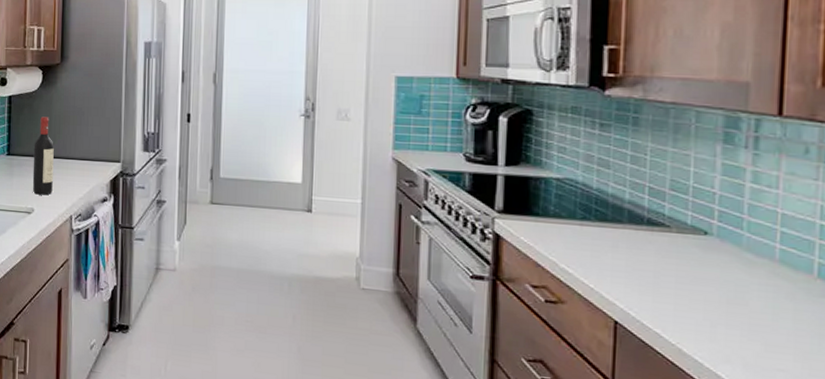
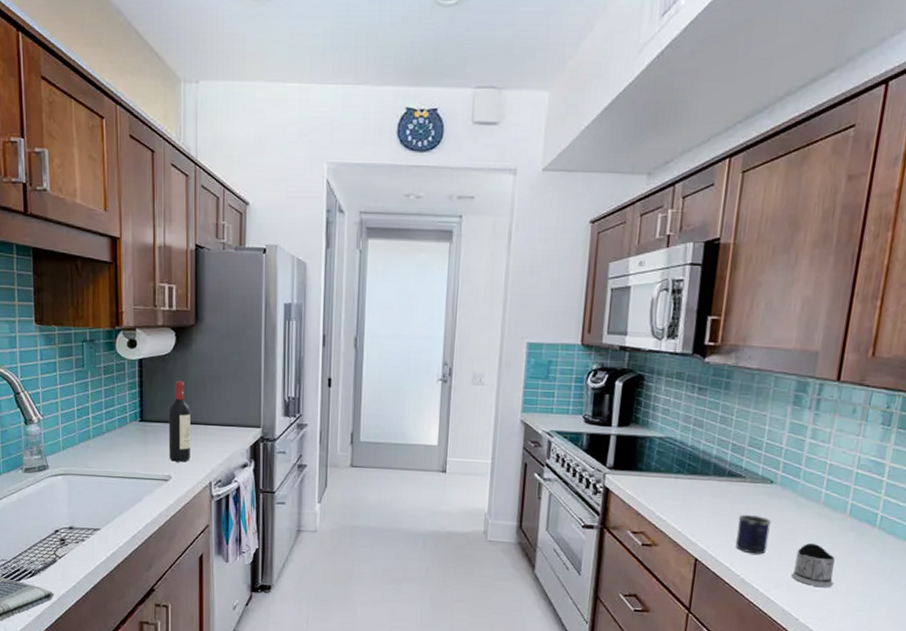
mug: none [666,270,710,320] -> present [736,514,771,555]
tea glass holder: none [747,308,807,367] -> present [791,542,835,588]

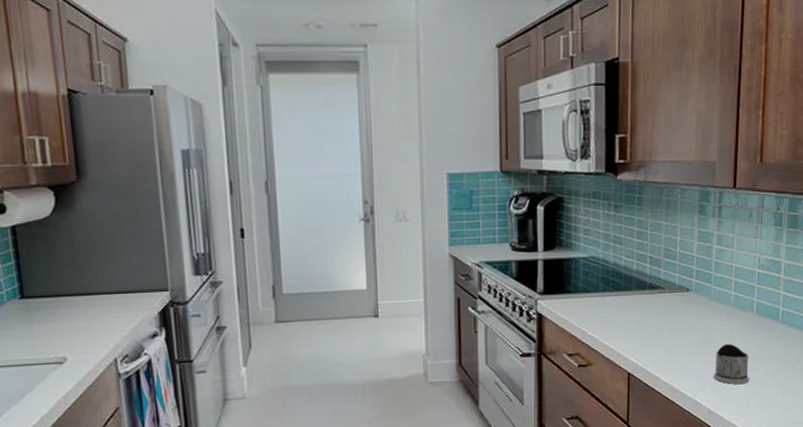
wine bottle: present [168,381,191,462] -> none [55,247,88,341]
mug: present [736,514,771,555] -> none [662,323,691,361]

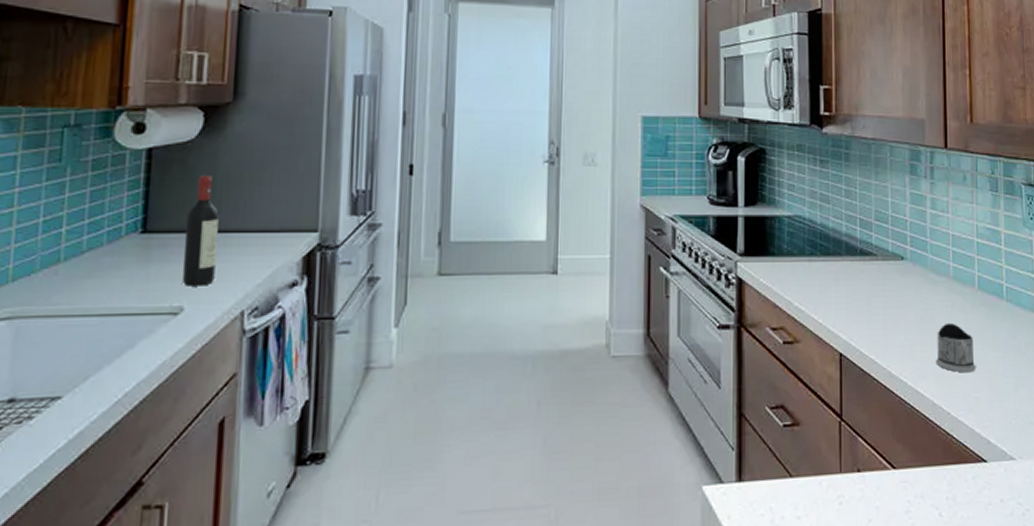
wine bottle: none [55,247,88,341] -> present [182,175,219,286]

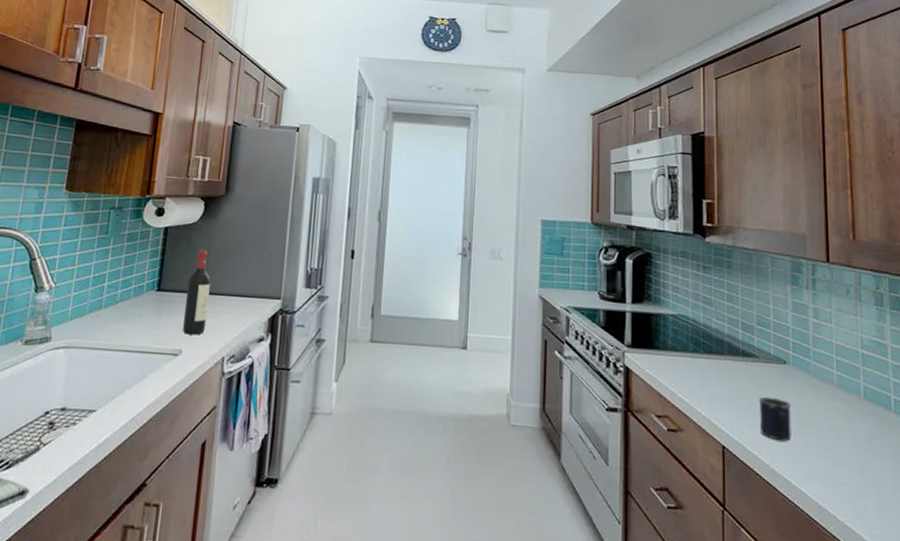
mug: none [876,296,908,342] -> present [758,396,792,441]
tea glass holder: present [936,322,976,373] -> none [821,428,863,480]

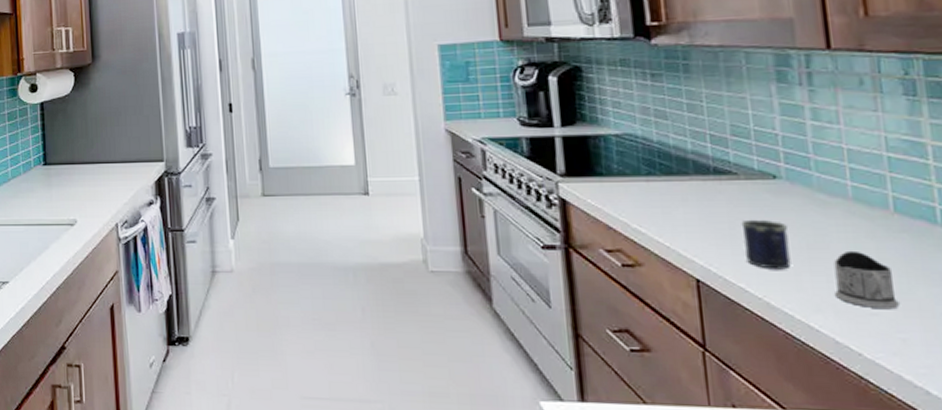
wine bottle: present [182,250,211,335] -> none [71,120,95,204]
tea glass holder: none [821,428,863,480] -> present [833,250,899,310]

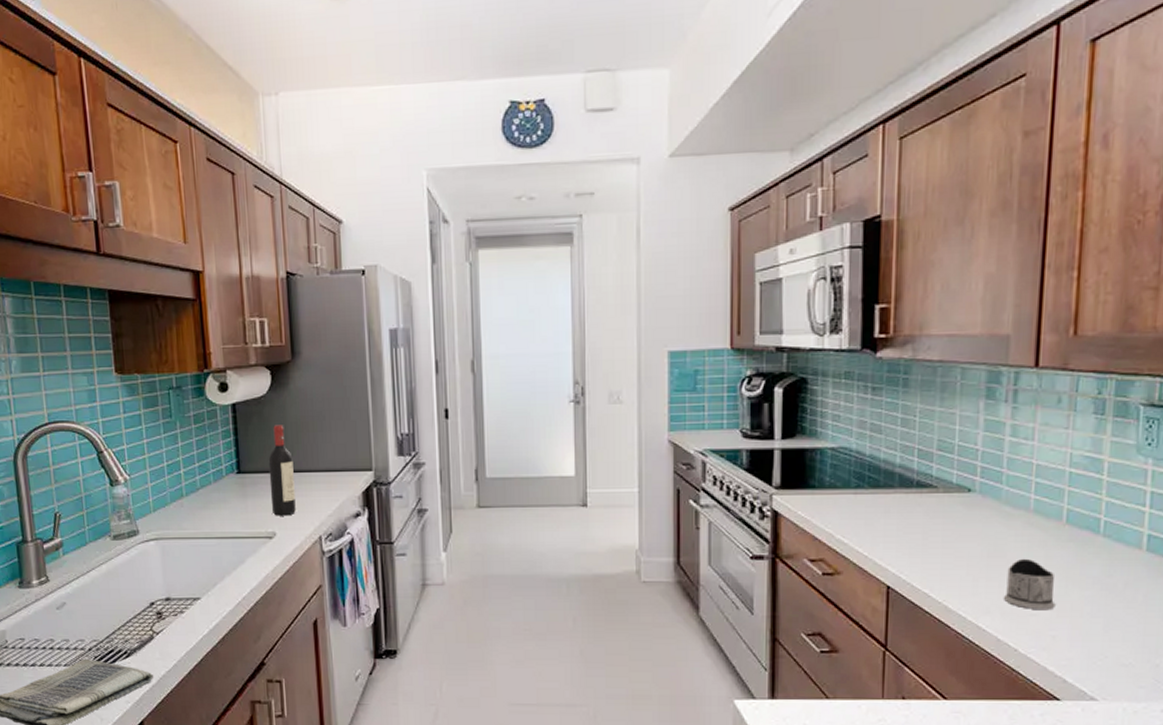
wine bottle: none [71,120,95,204] -> present [268,425,296,516]
mug: present [741,219,791,270] -> none [933,530,973,576]

